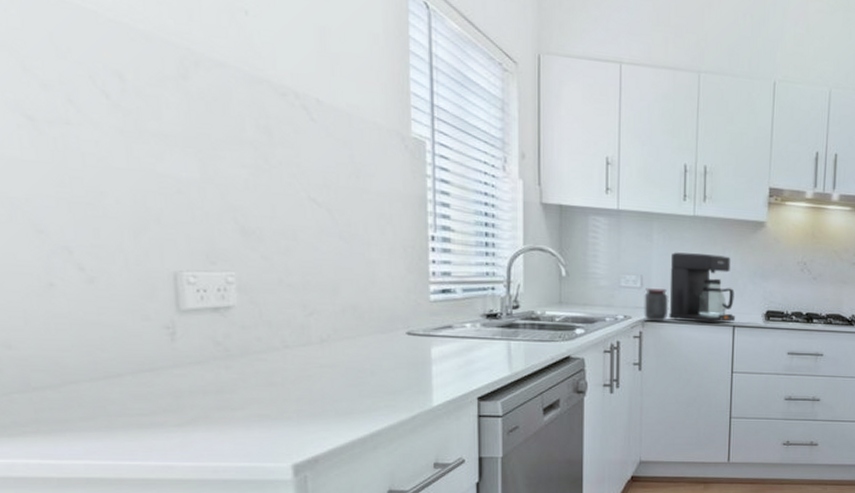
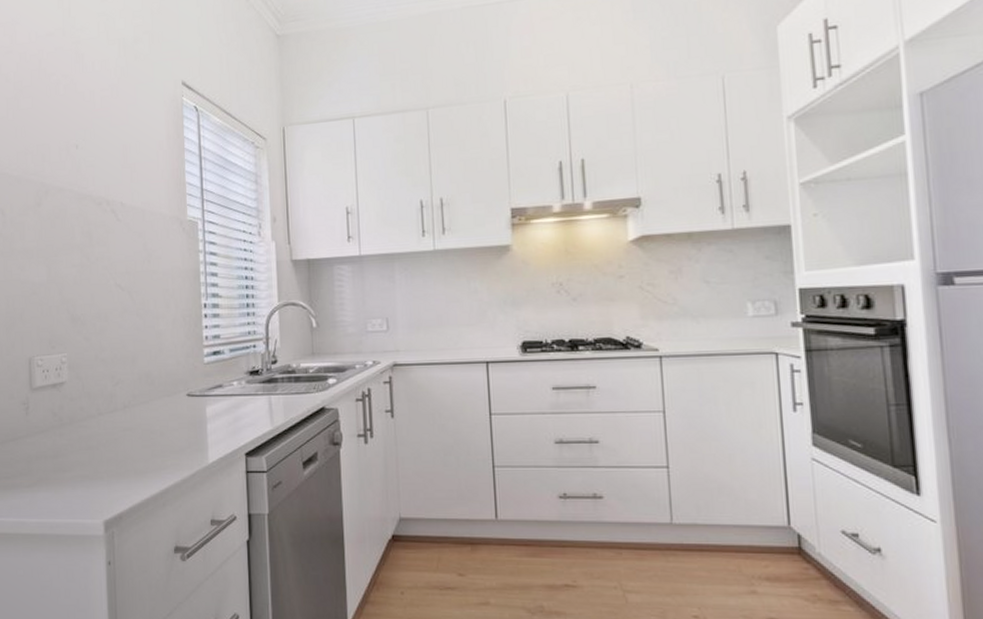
jar: present [644,287,669,321] -> none [391,328,417,364]
coffee maker: present [669,252,736,323] -> none [414,287,489,362]

